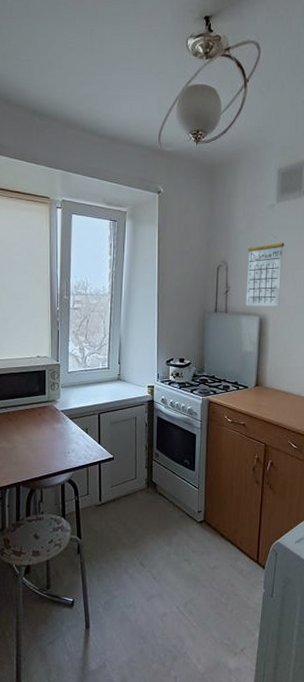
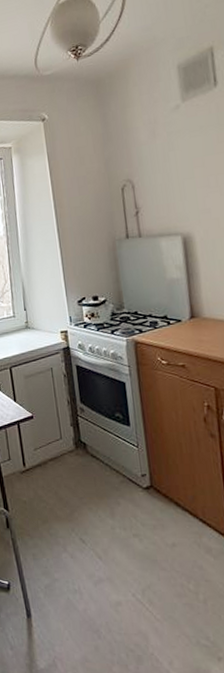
calendar: present [245,235,284,307] -> none [155,139,205,226]

